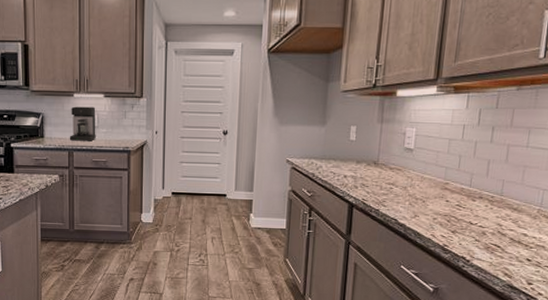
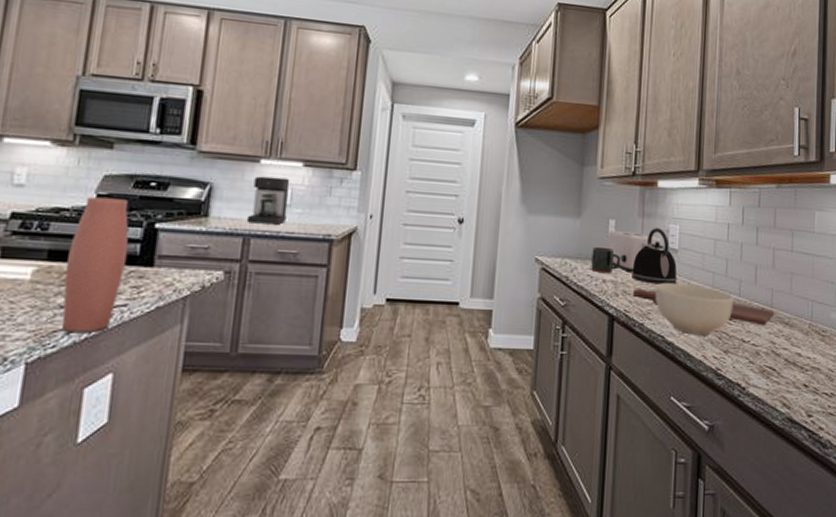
mug: none [334,149,361,170] -> present [591,246,621,273]
toaster: none [348,135,398,169] -> present [607,231,662,273]
kettle: none [369,131,412,179] -> present [630,228,677,285]
cutting board: none [370,181,504,212] -> present [632,288,775,327]
bowl: none [390,177,466,218] -> present [655,283,735,335]

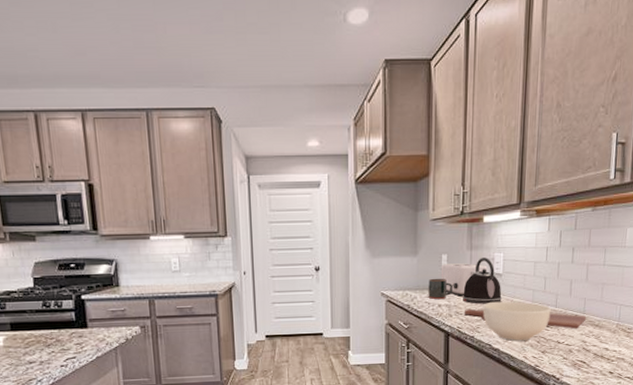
vase: present [62,197,129,334] -> none [24,279,68,380]
coffee maker: present [246,176,290,225] -> none [148,249,179,288]

